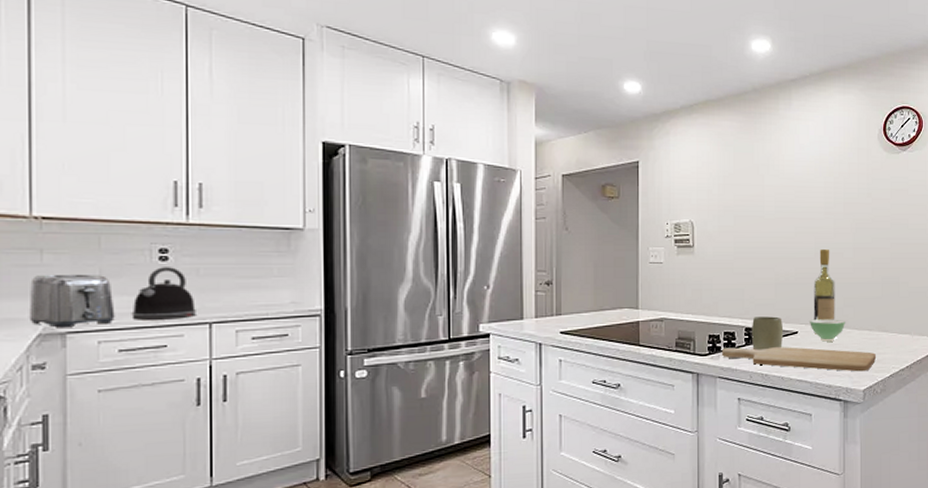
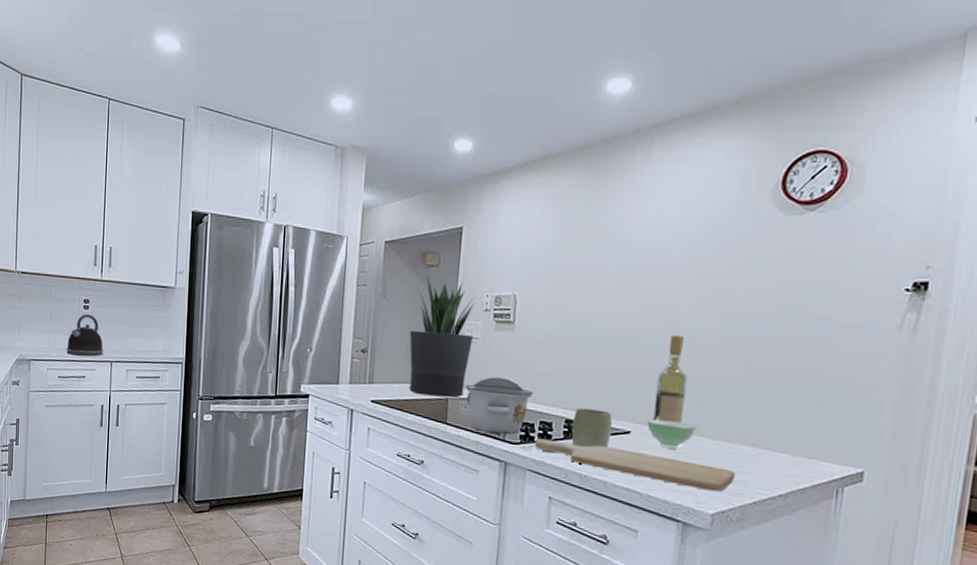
toaster: present [28,274,115,328] -> none [12,315,57,356]
planter: none [595,206,657,321] -> present [409,275,475,398]
cooking pot: none [655,295,717,349] -> present [465,375,534,435]

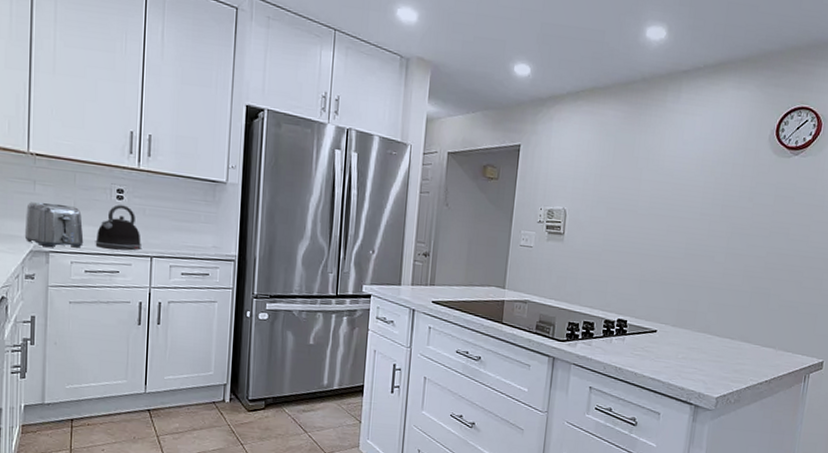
toaster: none [12,315,57,356] -> present [24,202,84,248]
planter: present [409,275,475,398] -> none [469,186,530,300]
cooking pot: present [465,375,534,435] -> none [520,280,580,333]
chopping board: present [535,438,736,492] -> none [579,336,735,380]
mug: present [571,408,613,448] -> none [609,310,643,345]
bowl: present [647,419,697,449] -> none [670,320,708,345]
bottle: present [651,334,688,436] -> none [673,250,702,334]

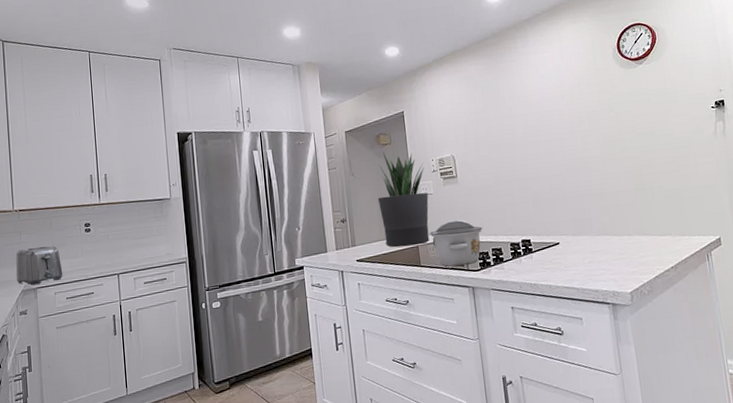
kettle: present [95,205,141,251] -> none [72,236,109,276]
planter: none [469,186,530,300] -> present [377,152,430,248]
cooking pot: none [520,280,580,333] -> present [430,219,483,267]

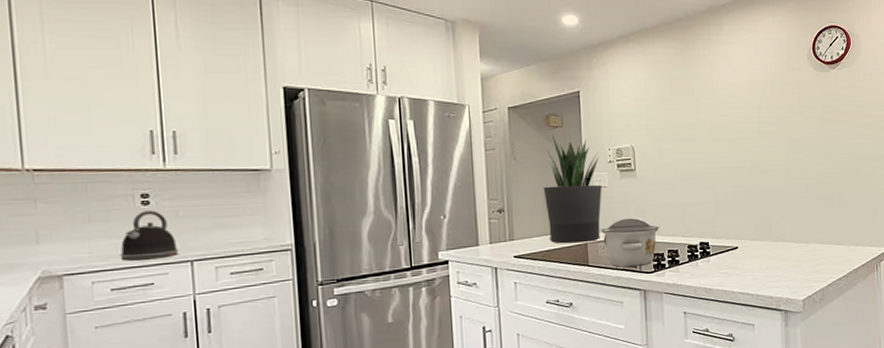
toaster: present [15,246,63,285] -> none [27,220,106,271]
kettle: none [72,236,109,276] -> present [120,210,178,261]

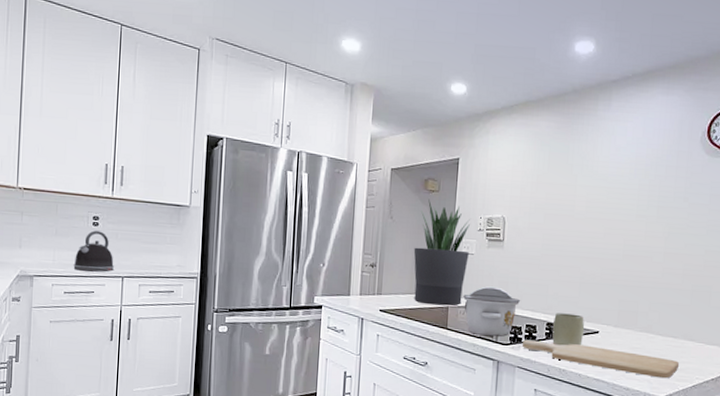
chopping board: none [667,261,814,283] -> present [523,339,680,379]
mug: none [693,233,725,266] -> present [552,313,585,346]

